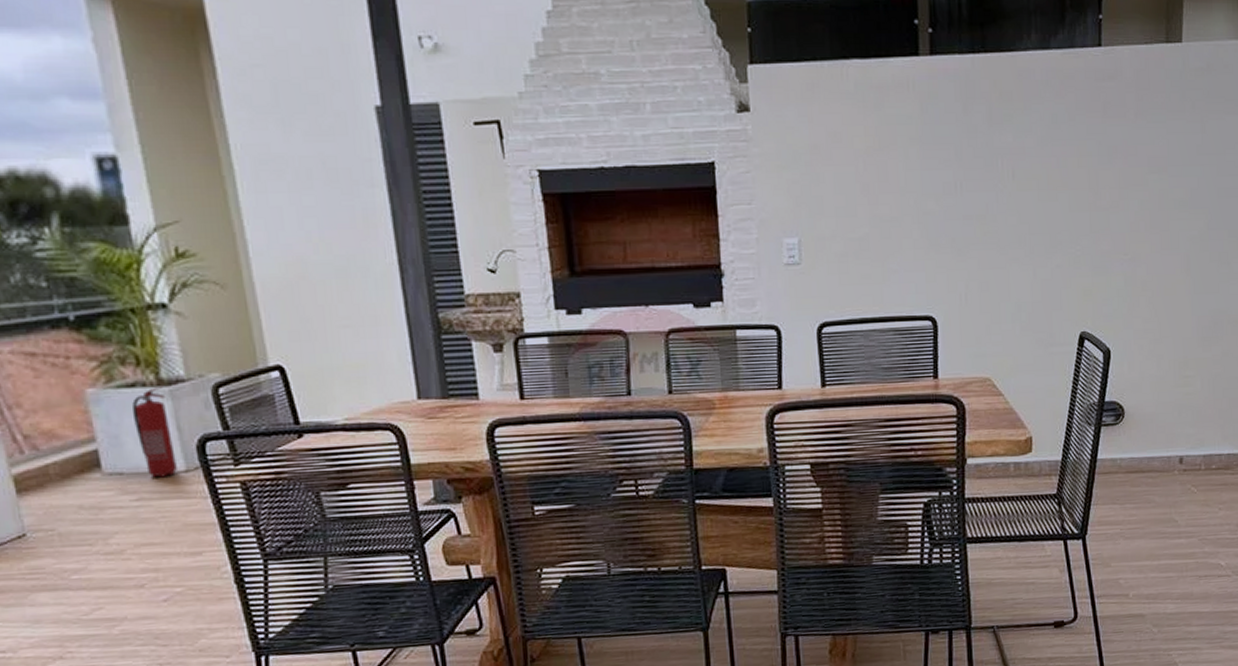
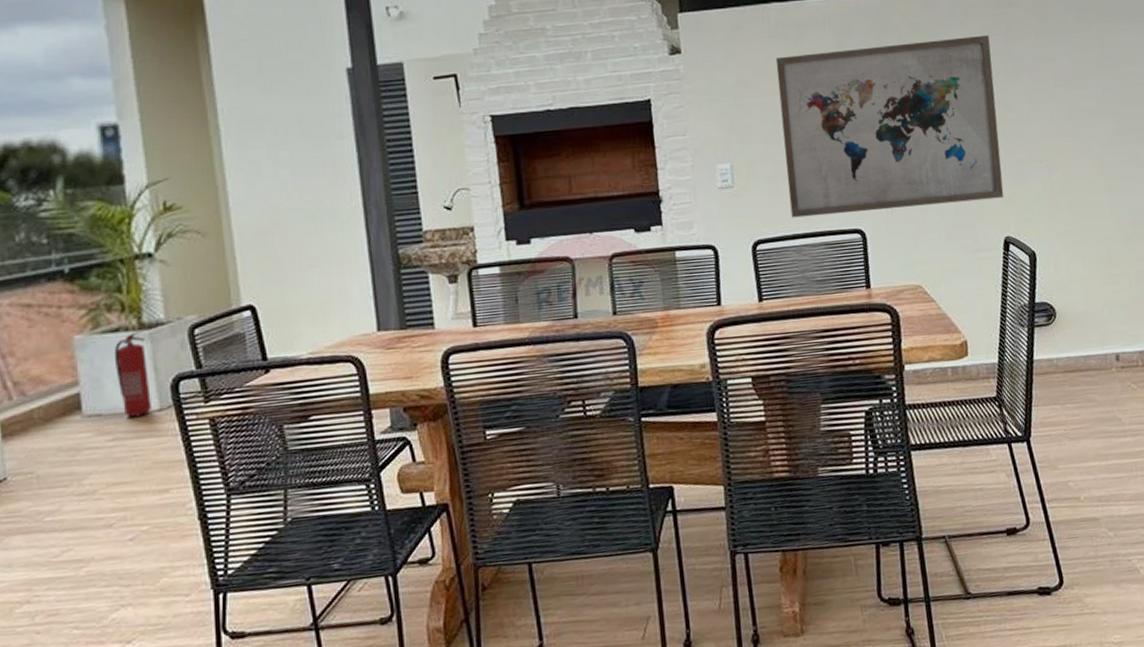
wall art: none [853,110,1085,301] -> present [775,34,1004,218]

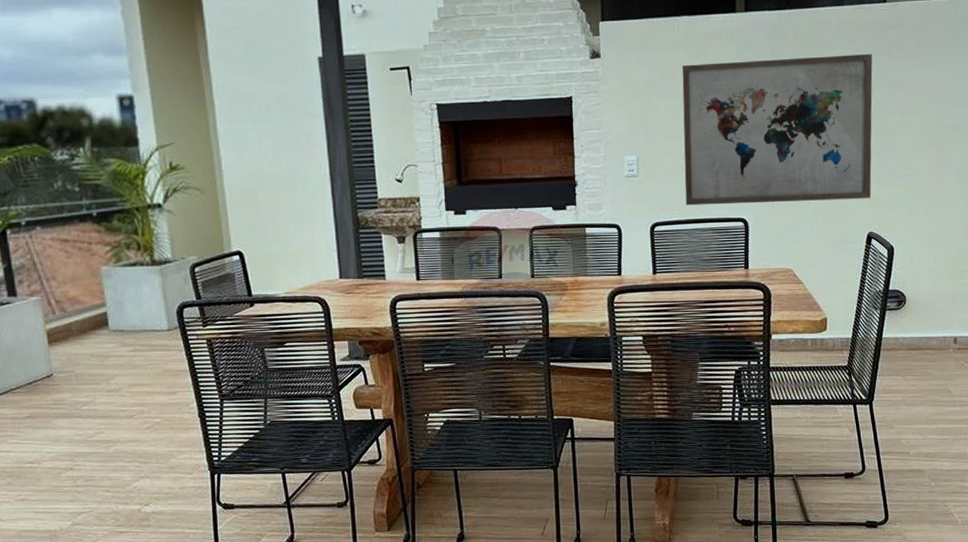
fire extinguisher: present [115,329,151,418] -> none [133,265,162,335]

